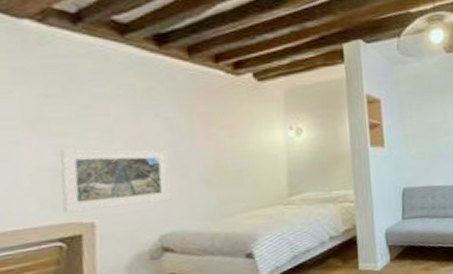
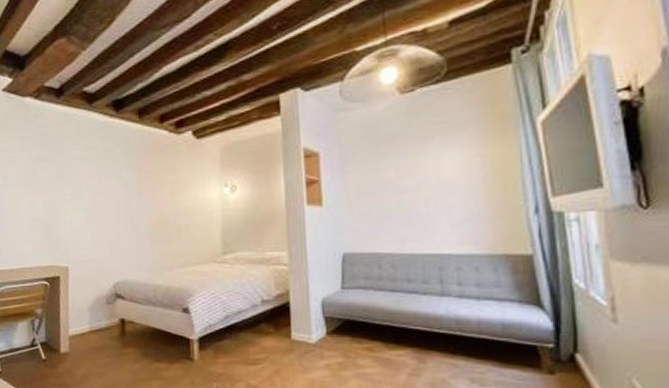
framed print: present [60,149,171,214] -> none [47,203,123,257]

